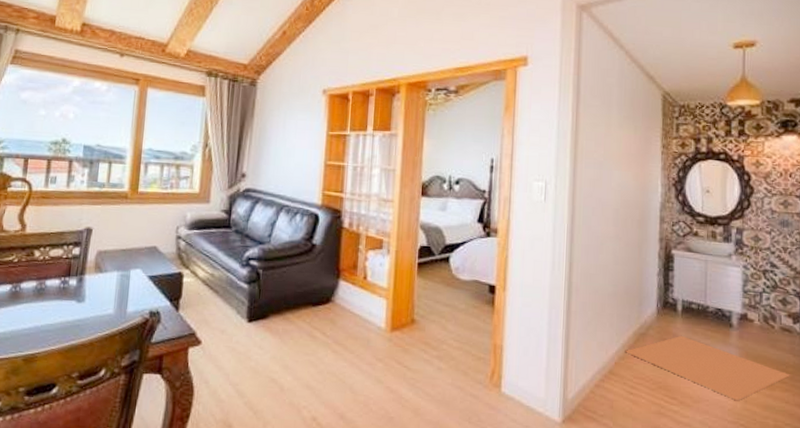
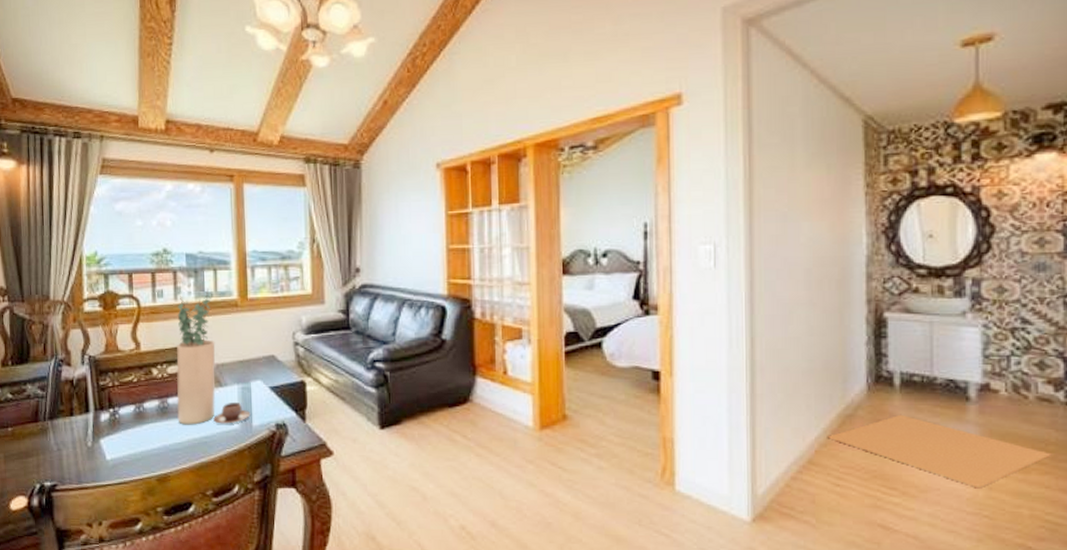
vase: none [53,180,103,308] -> present [176,289,216,425]
teacup: none [89,287,127,309] -> present [213,401,251,424]

